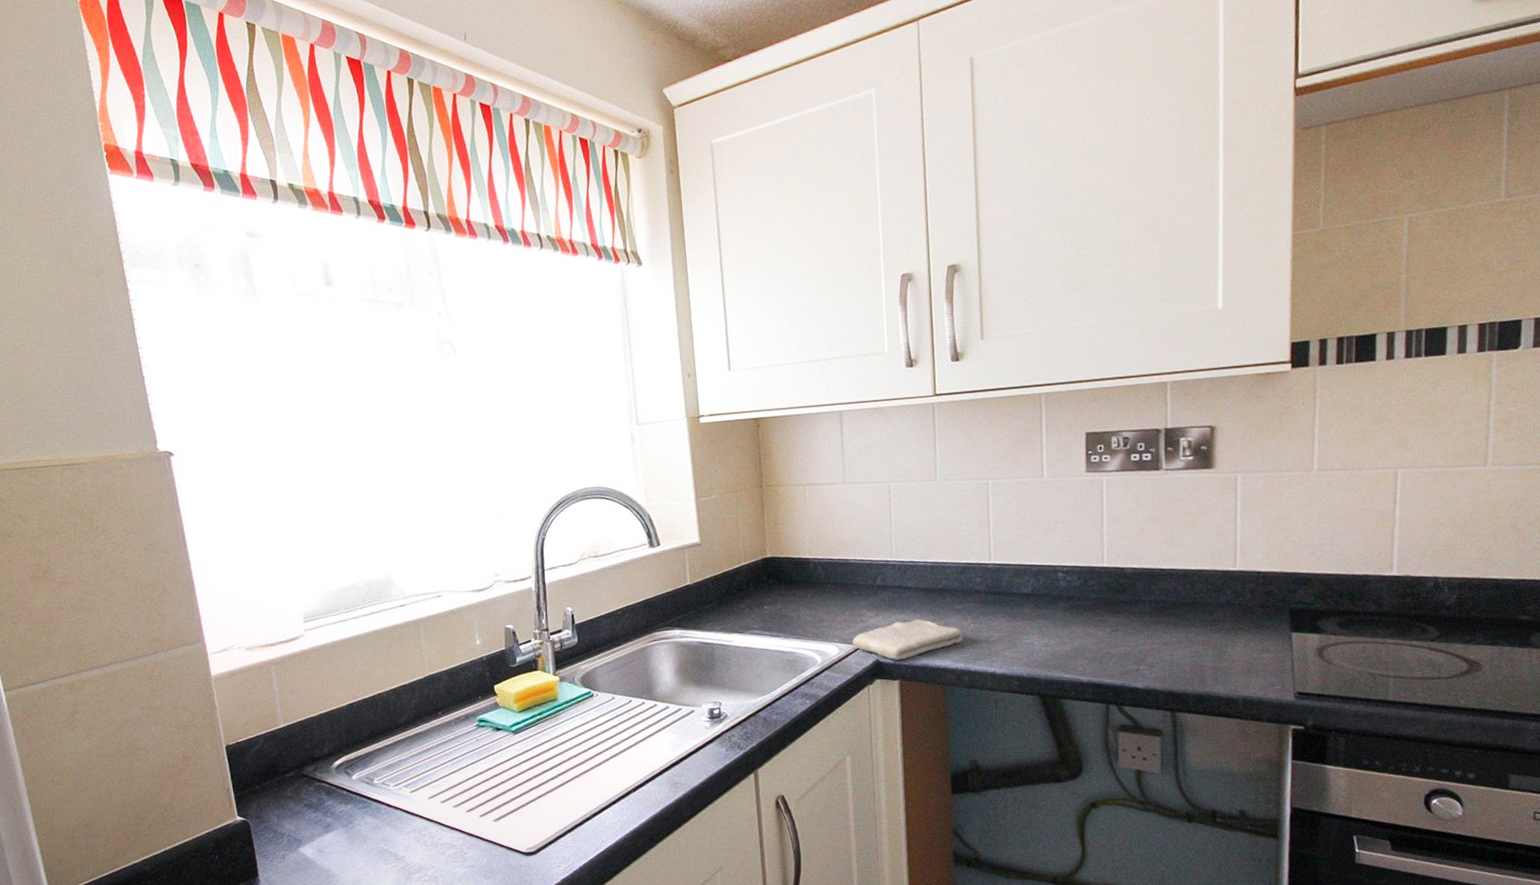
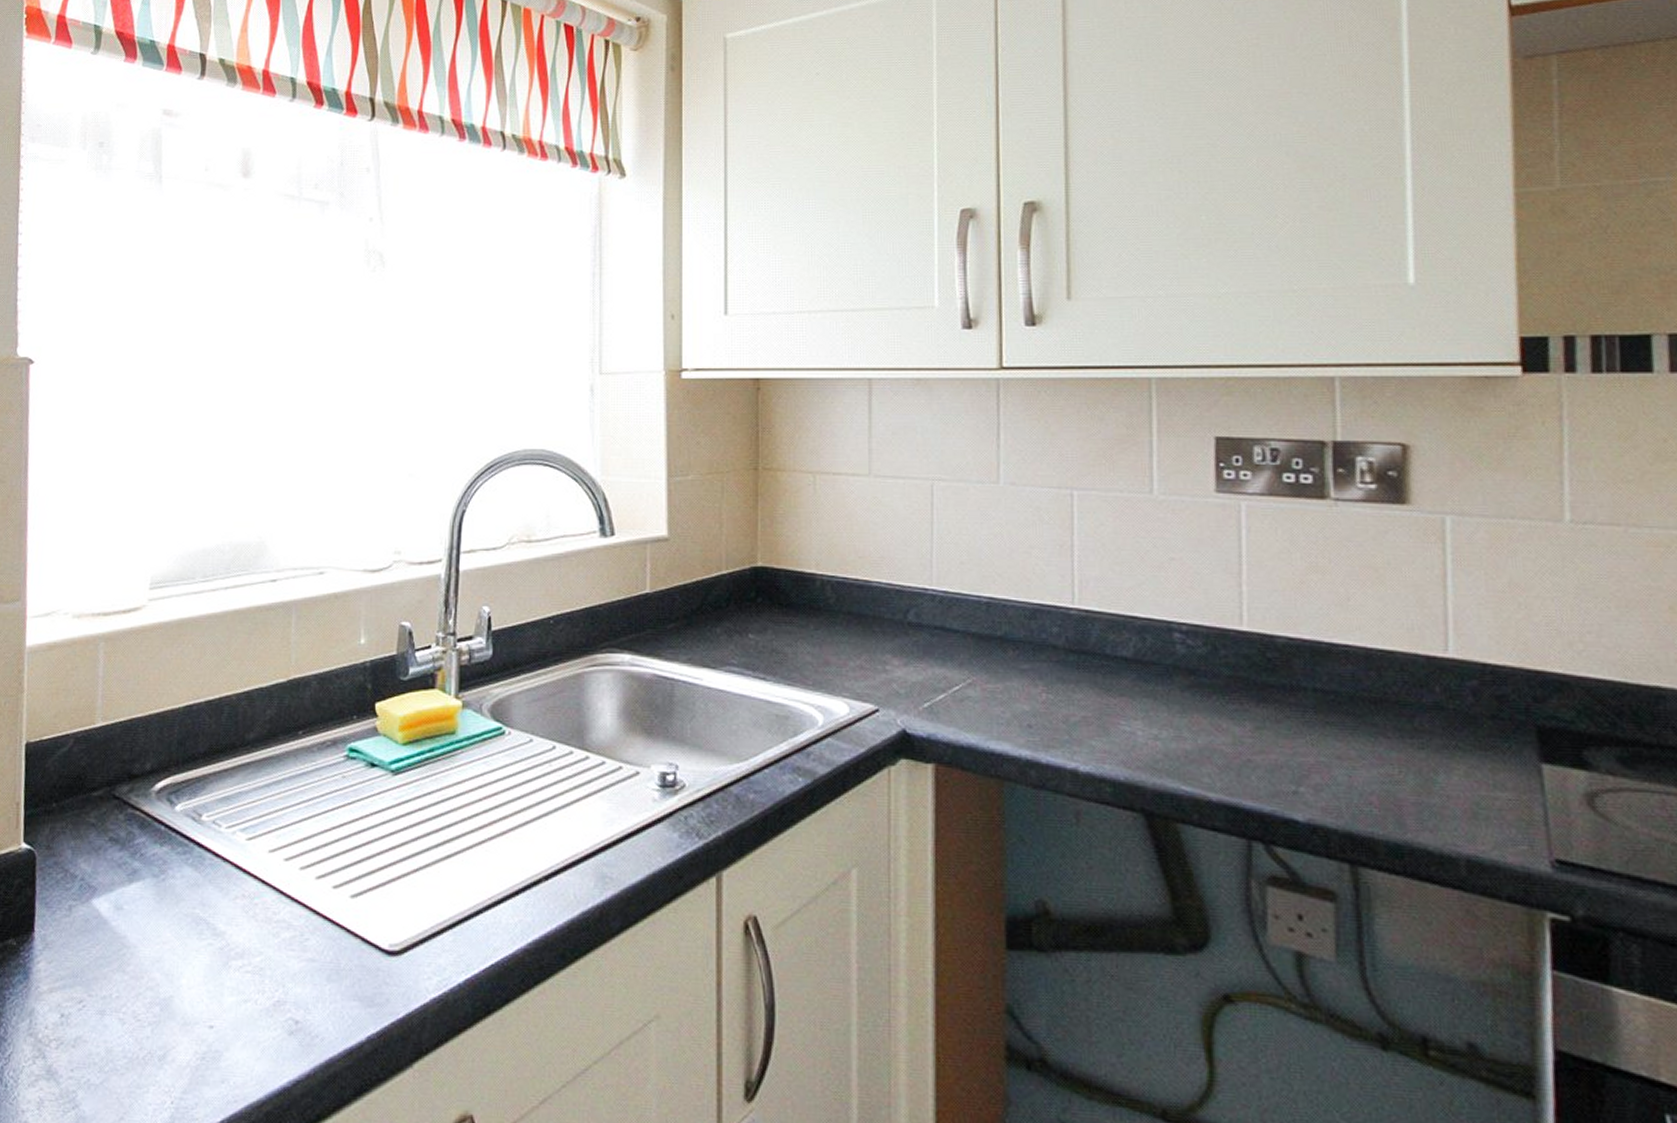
washcloth: present [852,619,963,661] -> none [869,677,1030,735]

